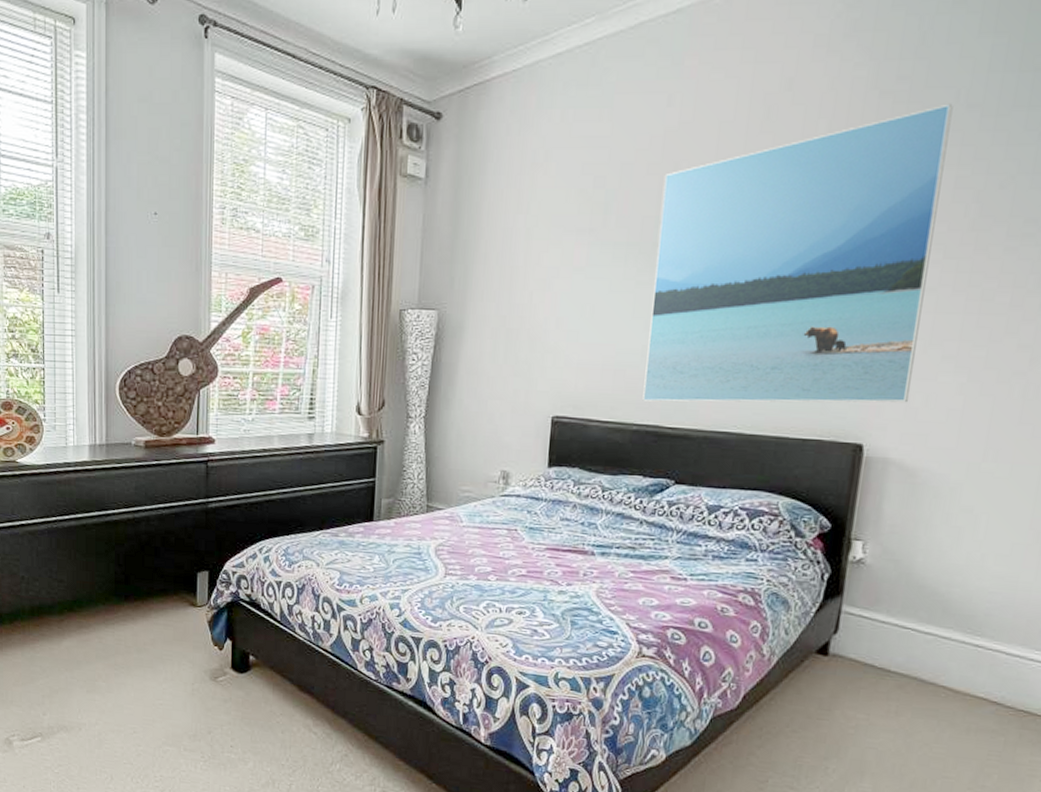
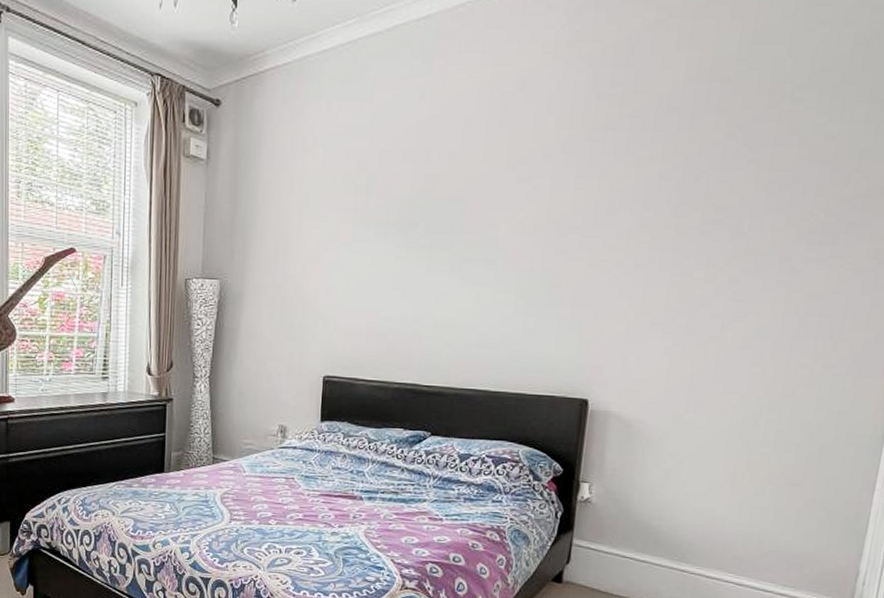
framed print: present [642,103,953,403] -> none [402,107,657,364]

